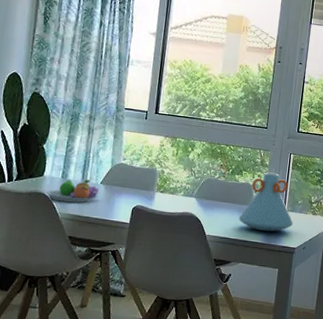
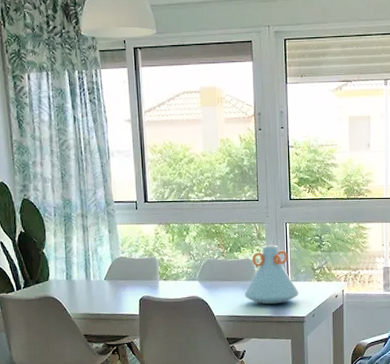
fruit bowl: present [46,179,99,203] -> none [54,277,104,303]

